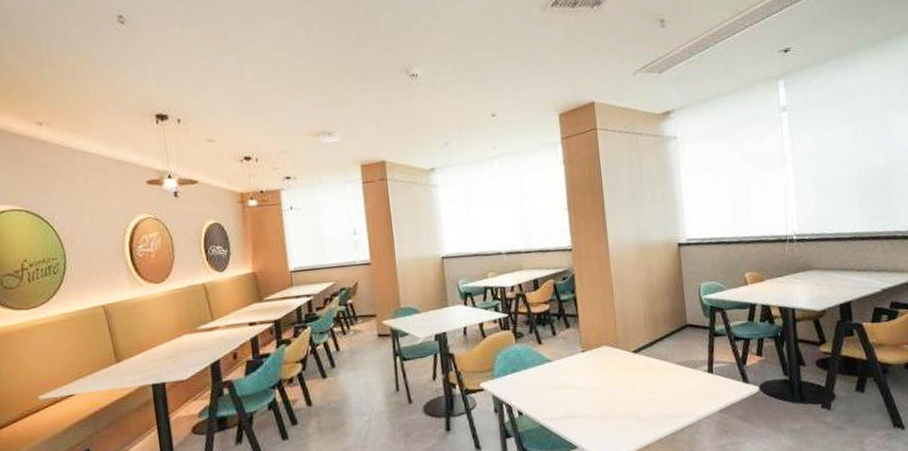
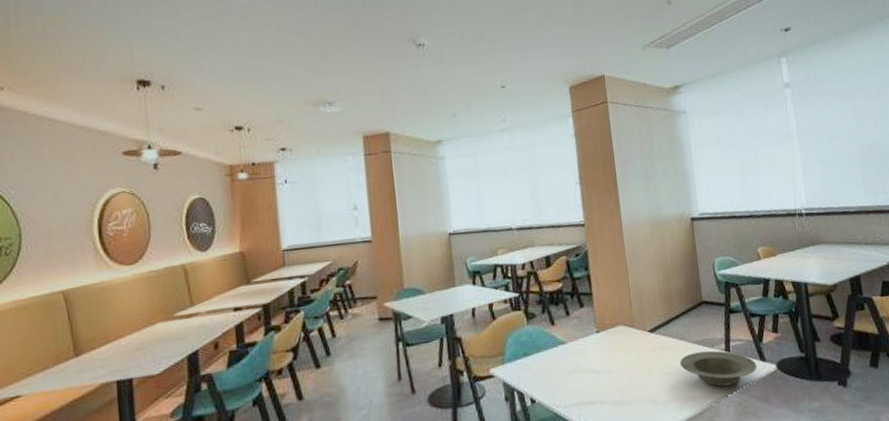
bowl: none [663,371,740,406] -> present [680,350,757,387]

